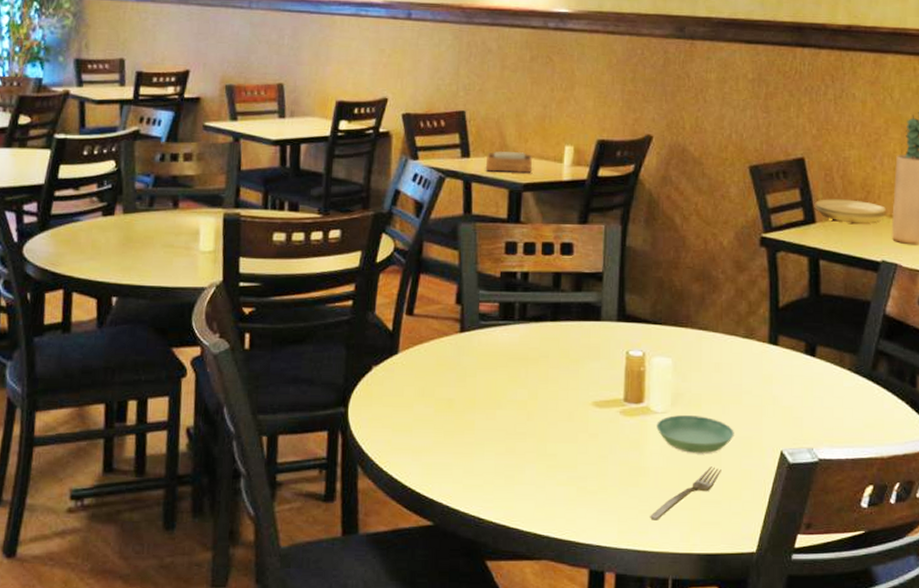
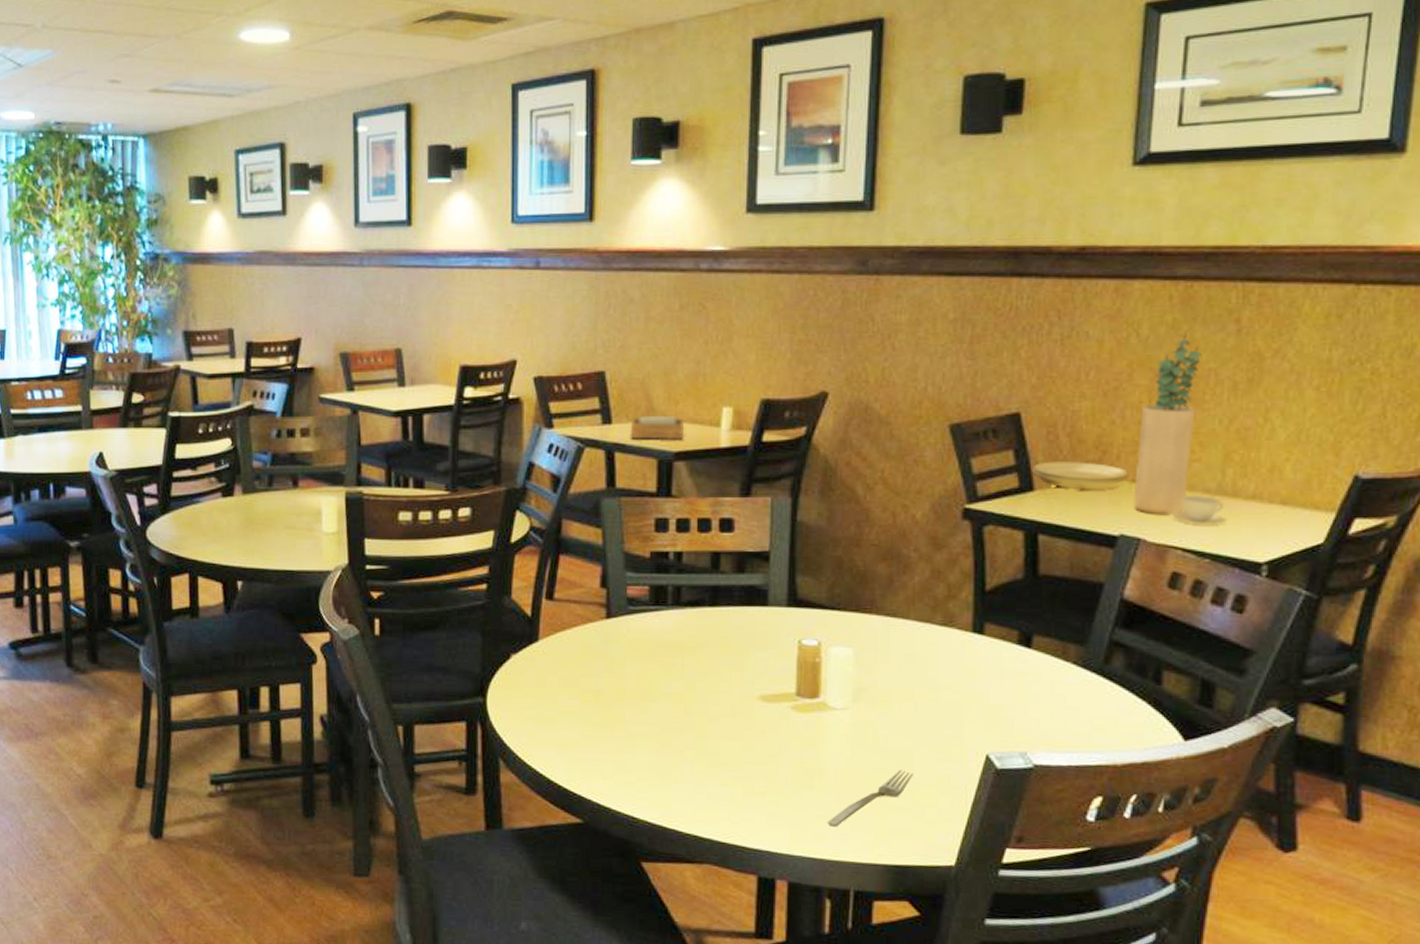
saucer: present [656,414,734,453] -> none [835,711,929,755]

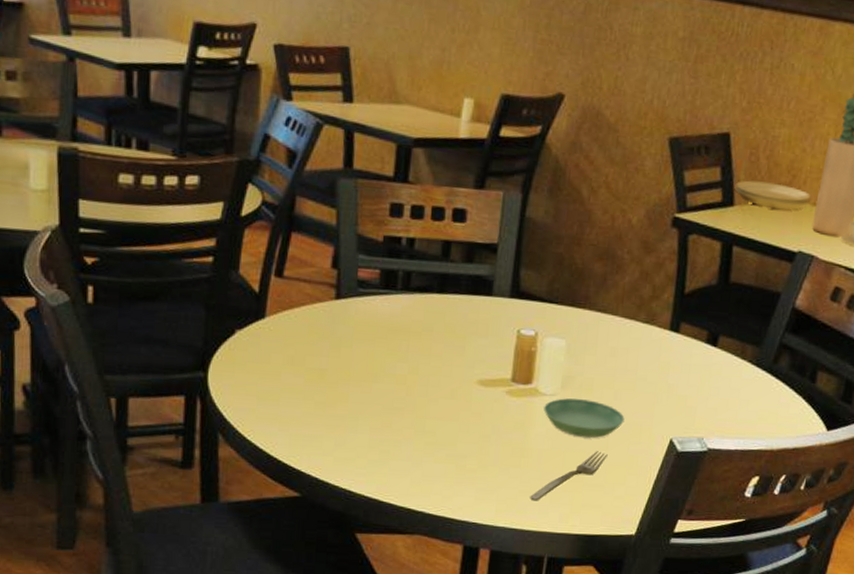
napkin holder: present [630,415,685,441] -> none [370,97,427,128]
saucer: none [835,711,929,755] -> present [544,398,625,438]

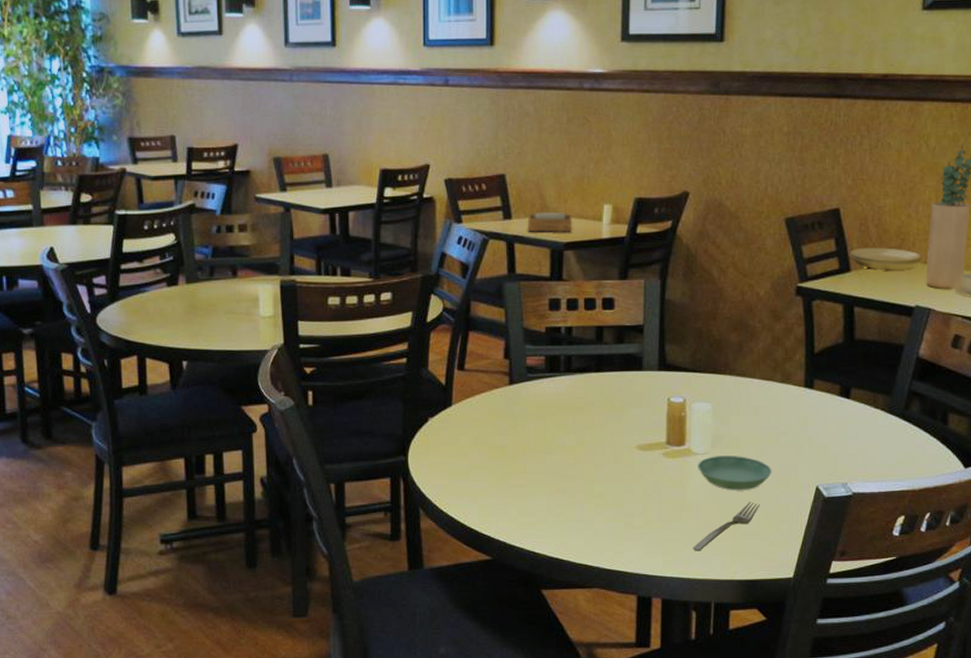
napkin holder: none [370,97,427,128] -> present [527,211,573,233]

